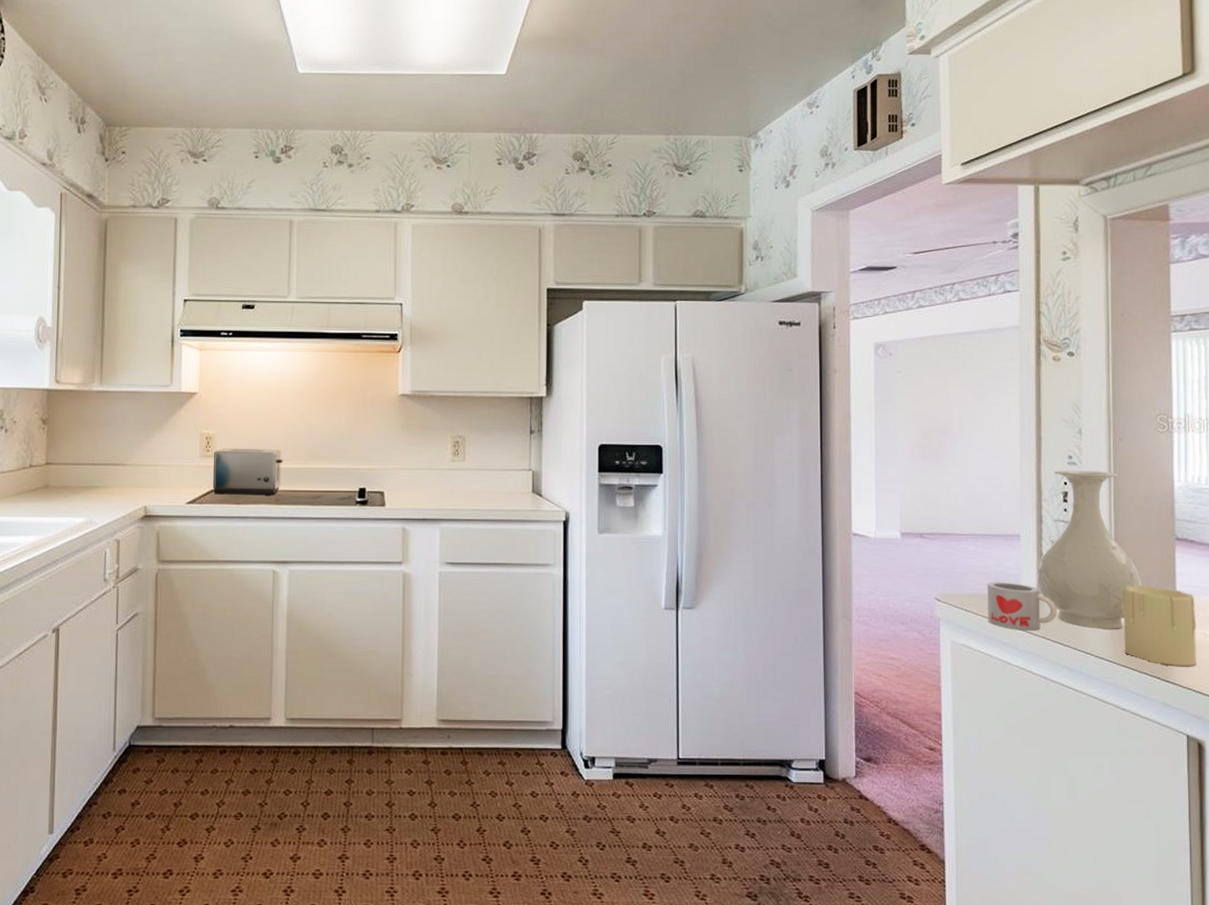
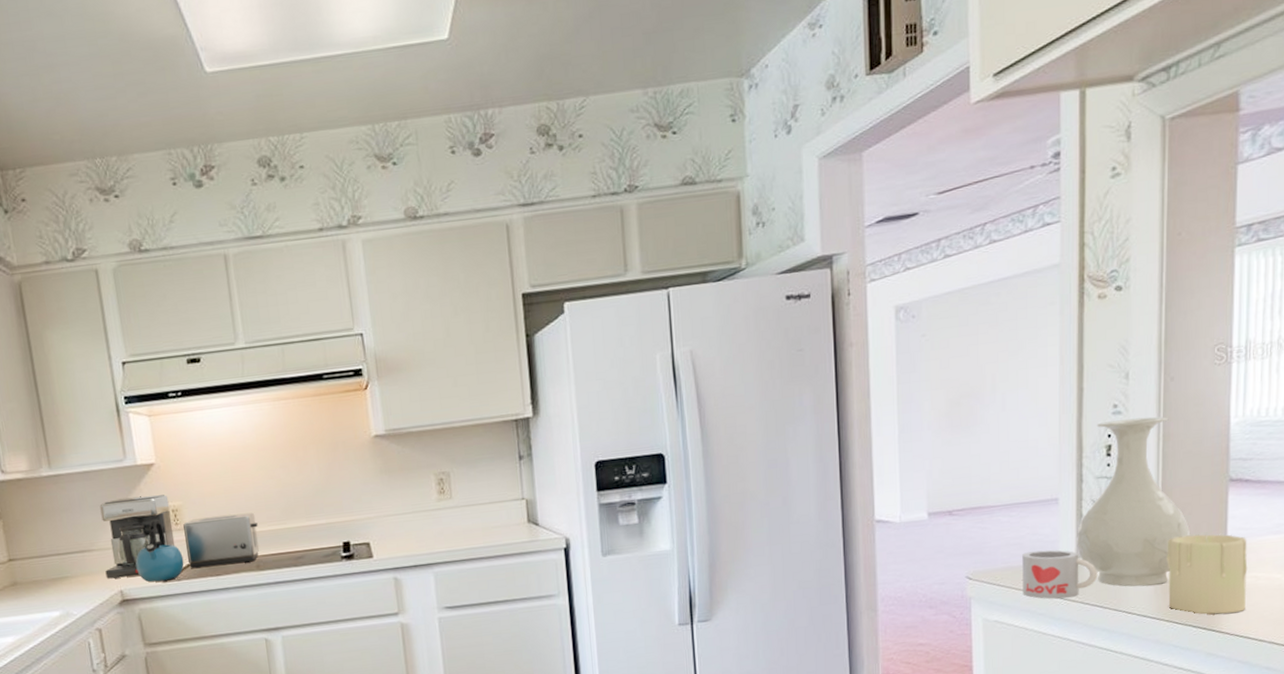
coffee maker: none [134,420,205,494] -> present [100,494,175,579]
kettle: none [163,443,209,502] -> present [135,519,184,583]

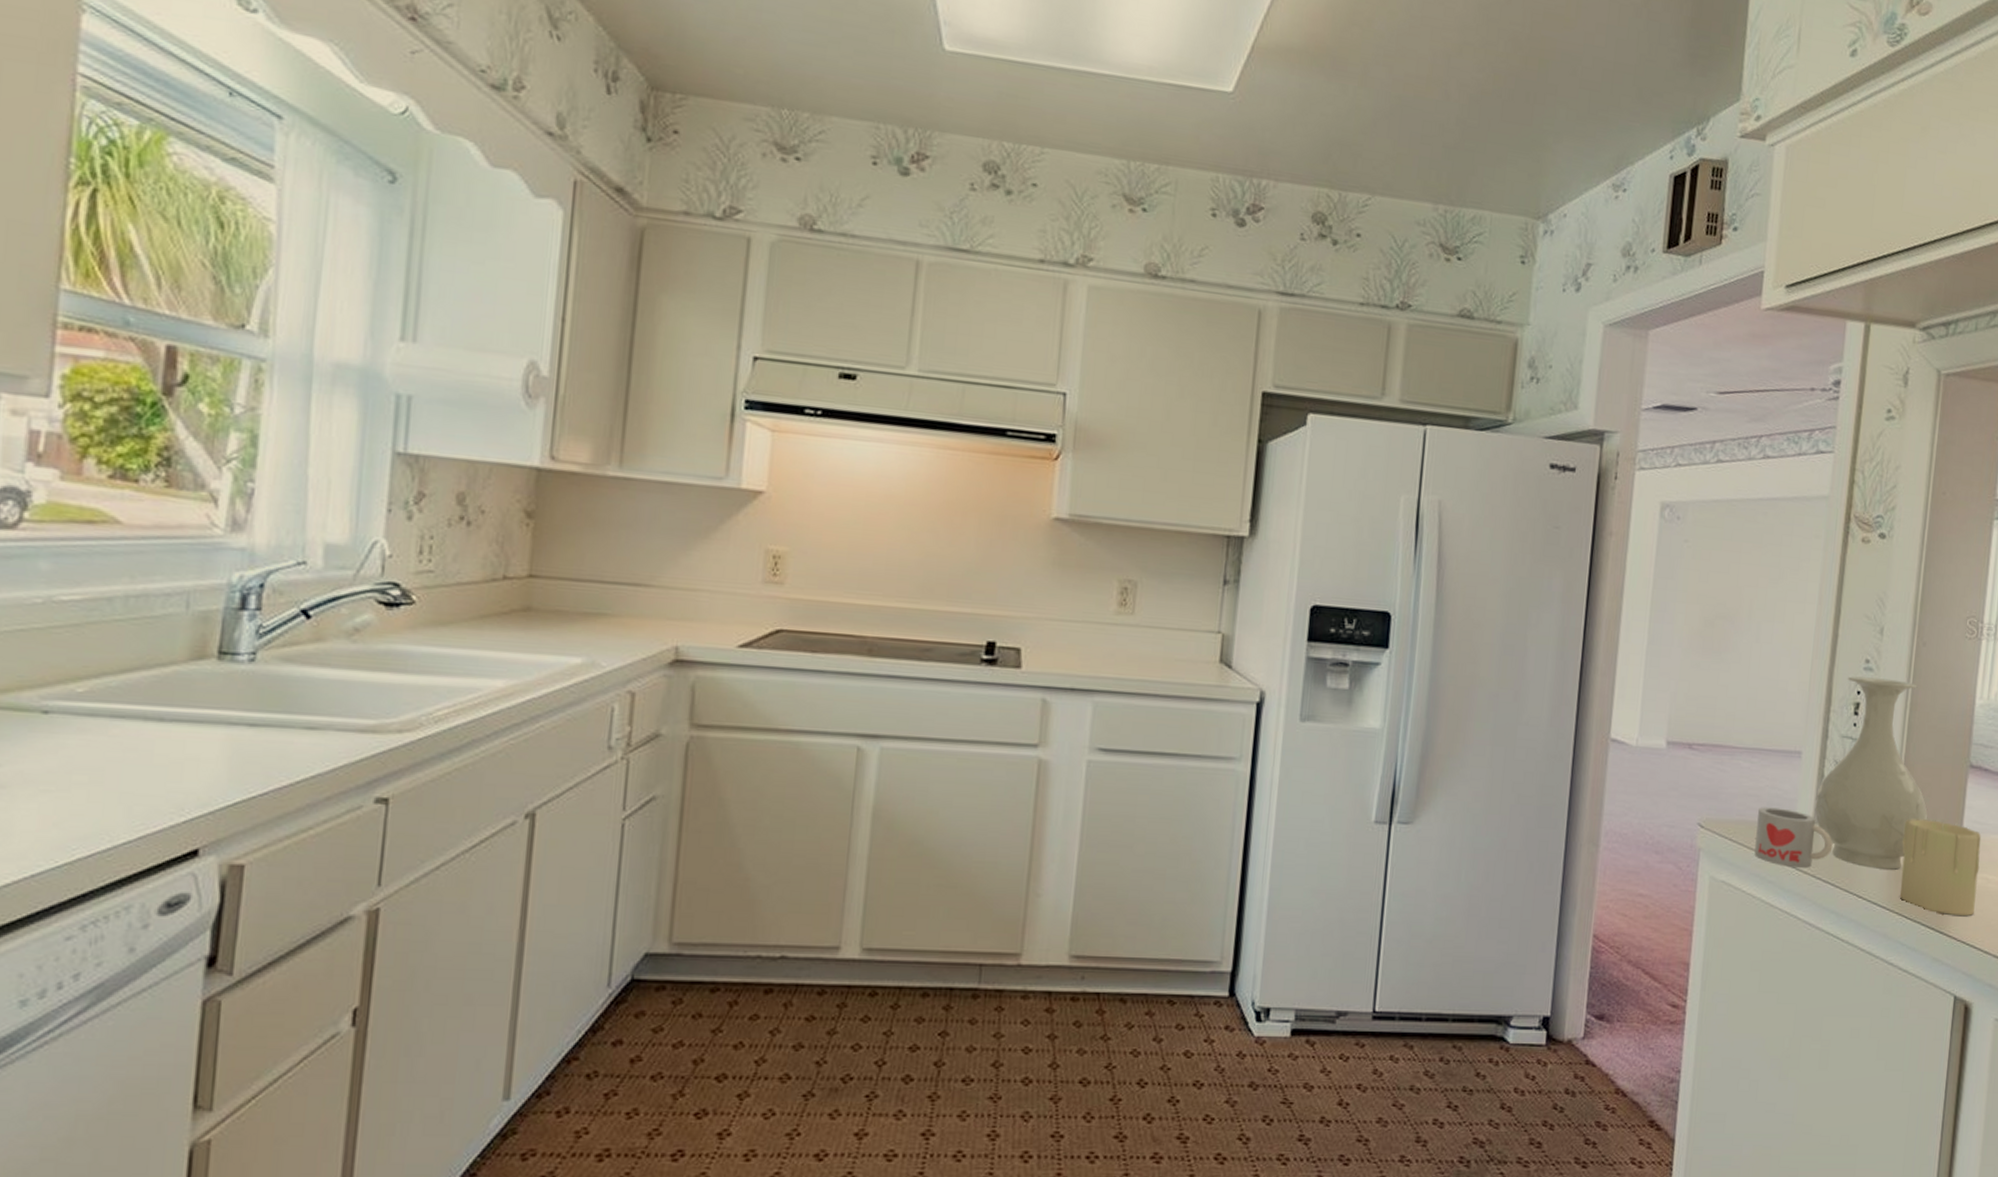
coffee maker: present [100,494,175,579] -> none [660,526,772,631]
kettle: present [135,519,184,583] -> none [705,562,773,646]
toaster: present [183,512,259,569] -> none [779,573,882,644]

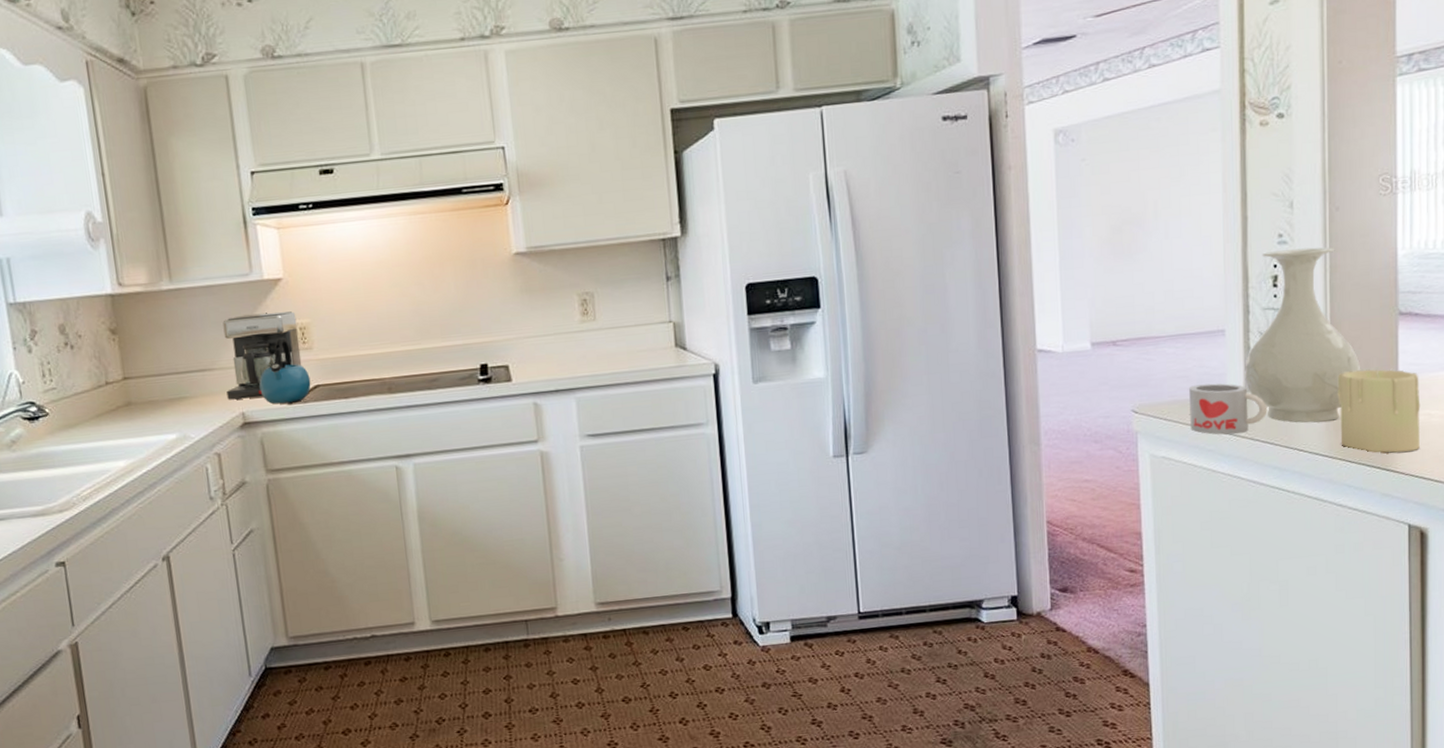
coffee maker: none [660,526,772,631] -> present [223,311,302,400]
kettle: none [705,562,773,646] -> present [259,337,311,405]

